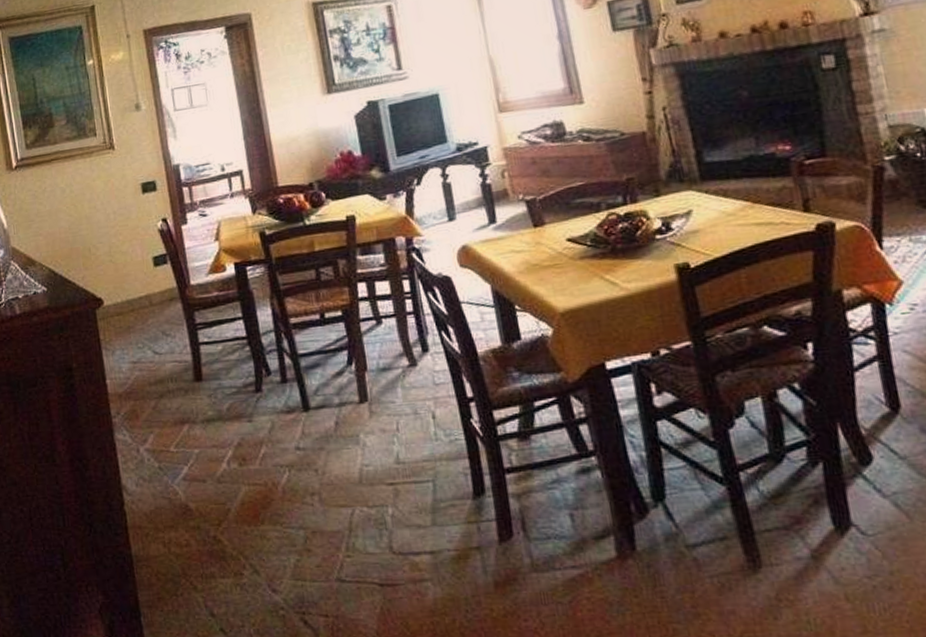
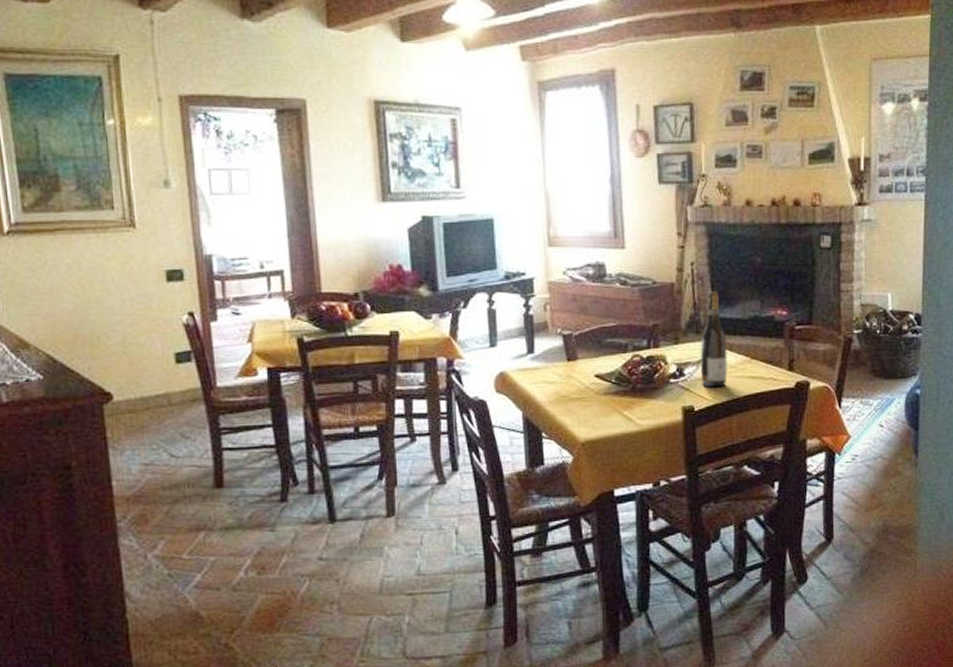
wine bottle: none [686,134,726,240] -> present [700,291,728,388]

